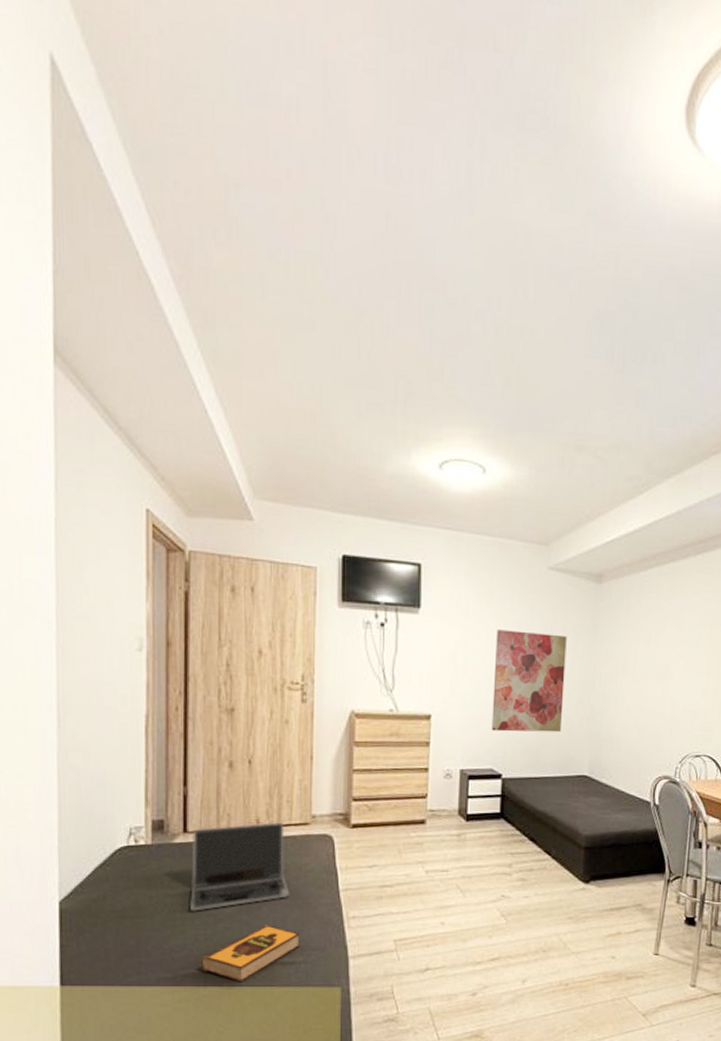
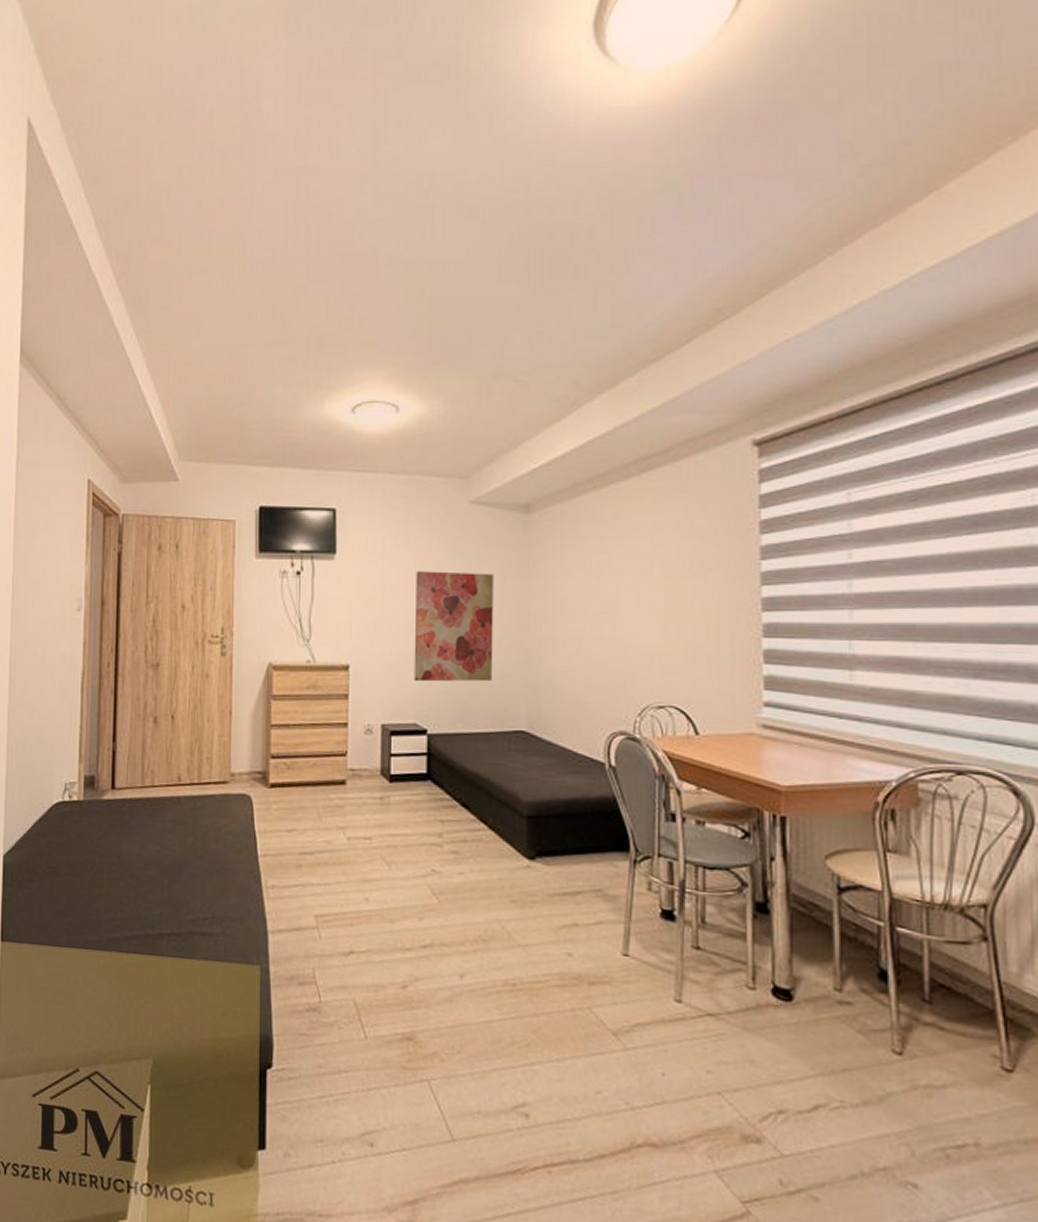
laptop: present [190,822,290,911] -> none [116,780,210,872]
hardback book: present [200,925,300,983] -> none [124,890,219,952]

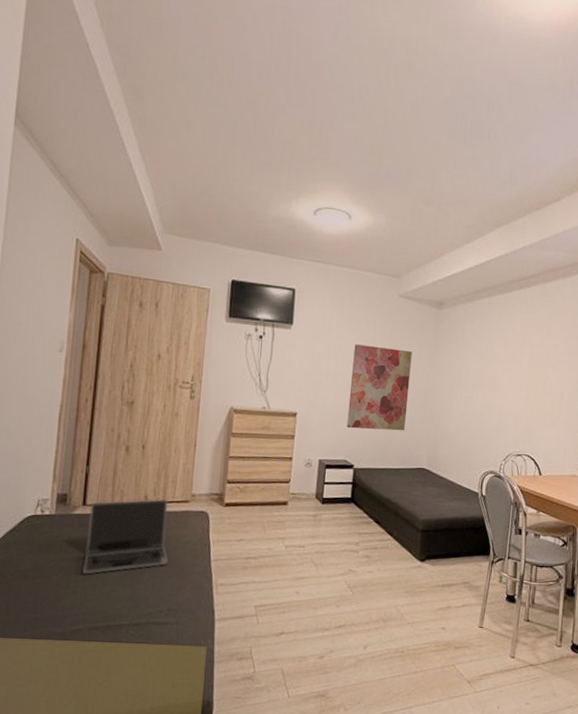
laptop: none [116,780,210,872] -> present [83,499,169,574]

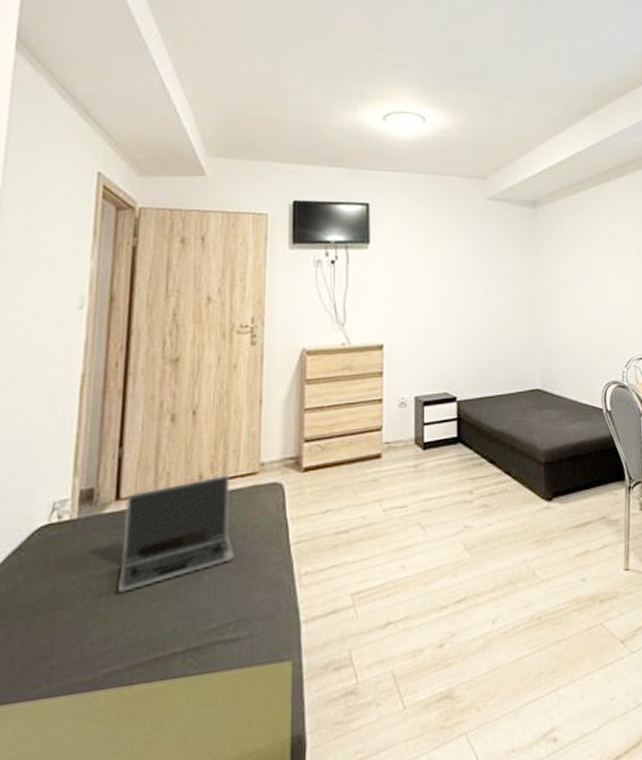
wall art: present [347,344,412,431] -> none [443,257,512,355]

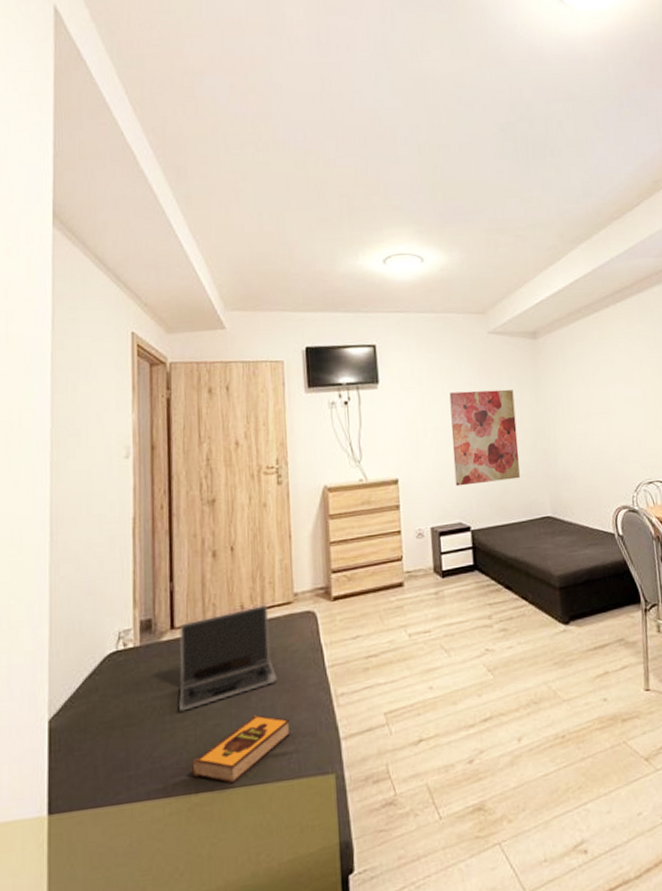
hardback book: none [126,596,245,674] -> present [190,715,291,784]
wall art: none [443,257,512,355] -> present [449,389,520,486]

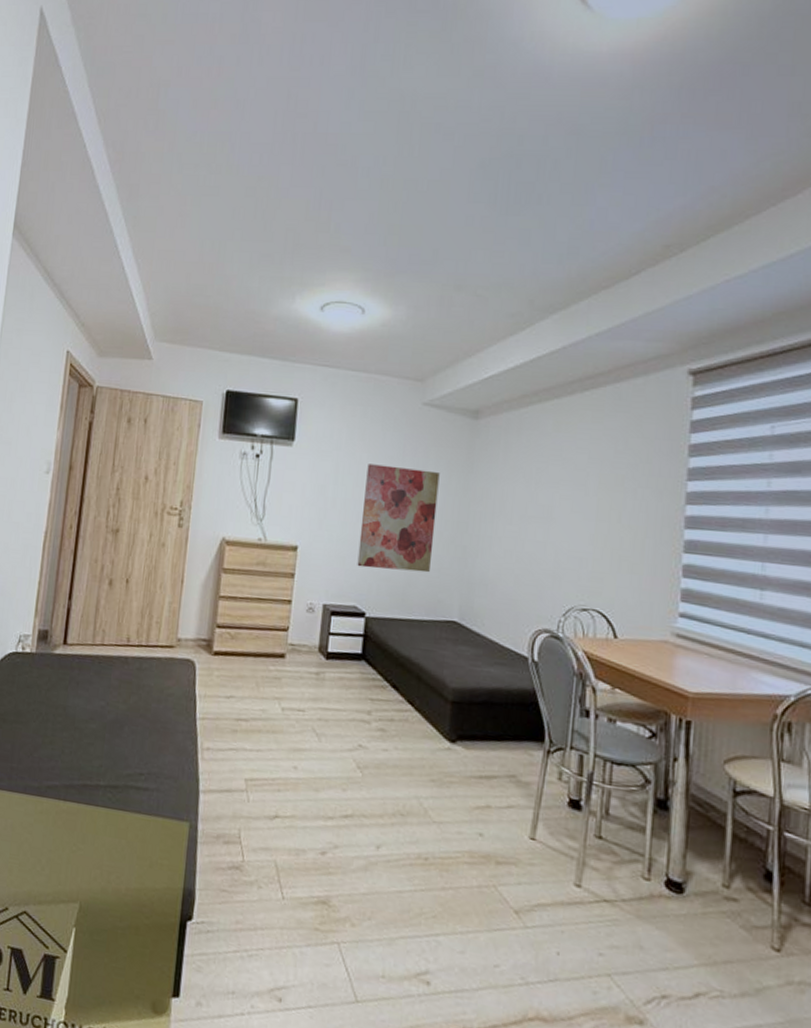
laptop: present [179,605,278,712] -> none [61,641,152,723]
hardback book: present [190,715,291,784] -> none [63,745,156,802]

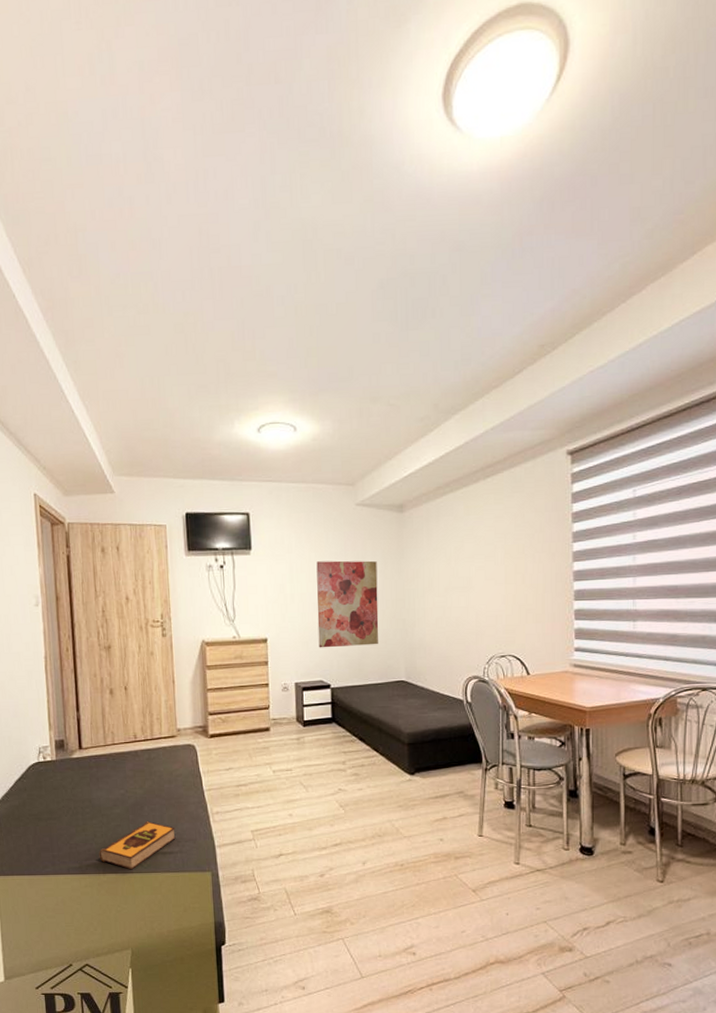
hardback book: none [63,745,156,802] -> present [99,821,176,870]

